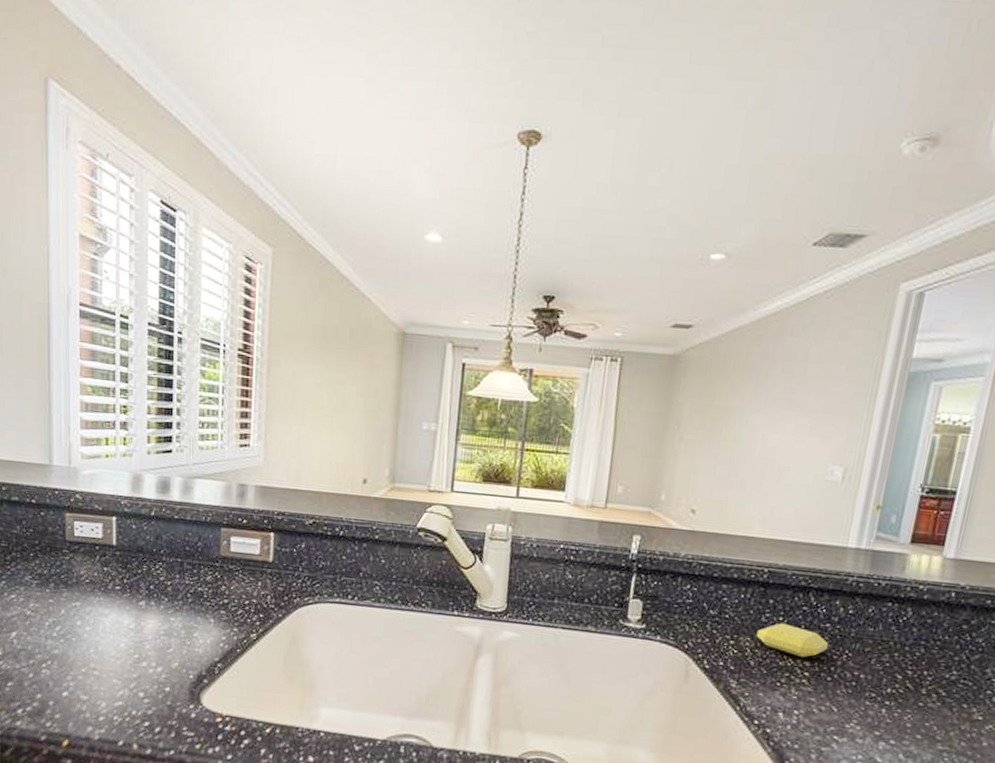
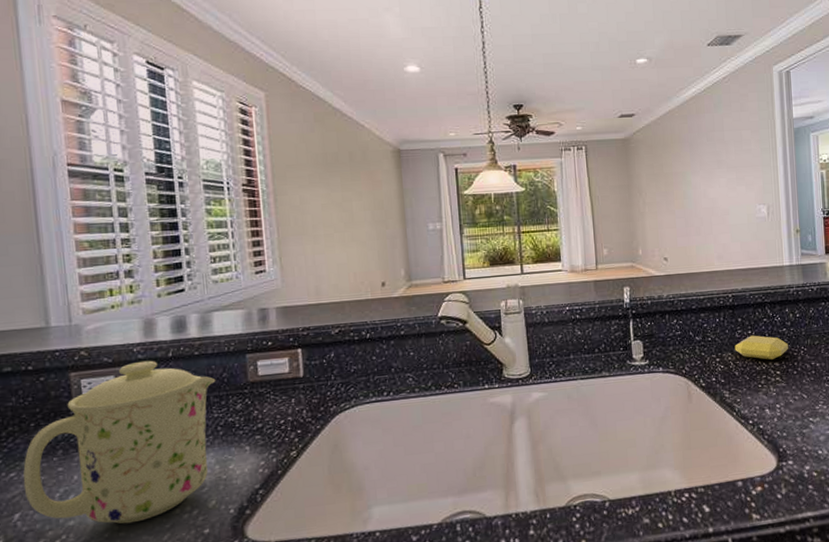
mug: none [21,514,191,665] -> present [23,360,216,524]

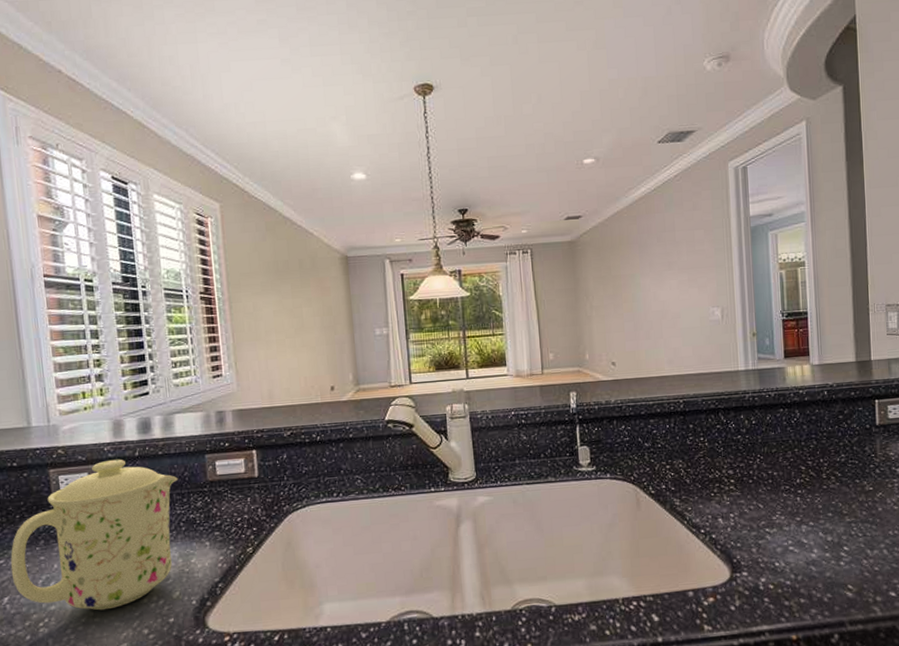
soap bar: present [734,335,789,361] -> none [685,442,744,469]

